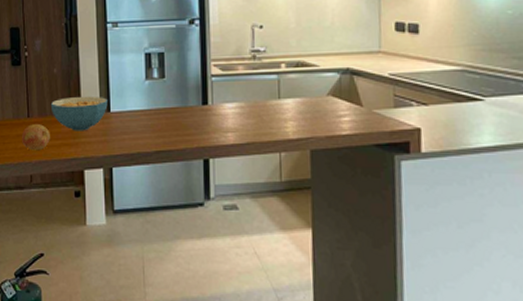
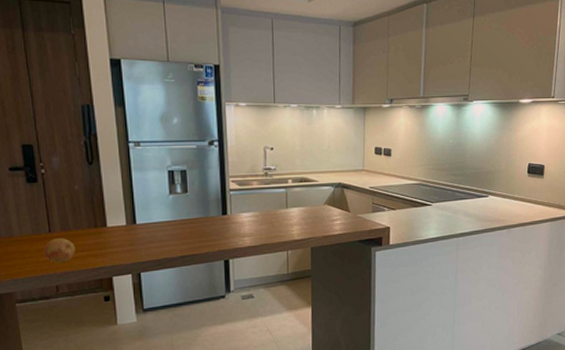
cereal bowl: present [50,96,108,131] -> none [73,210,133,243]

